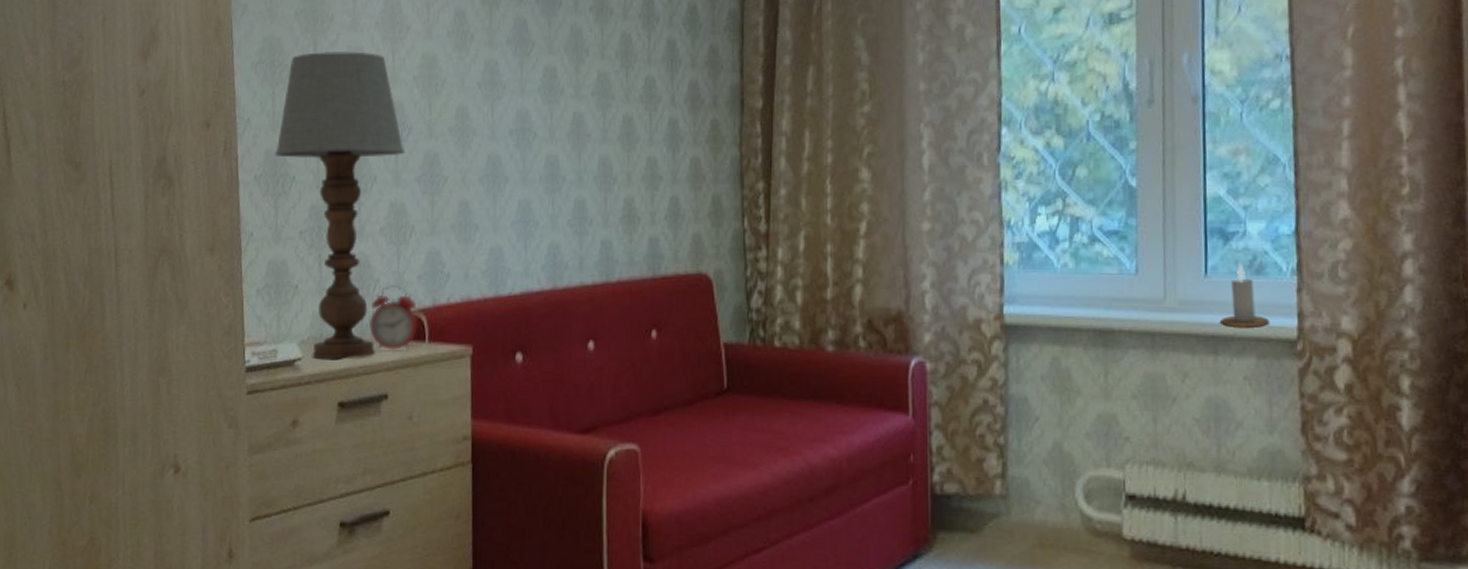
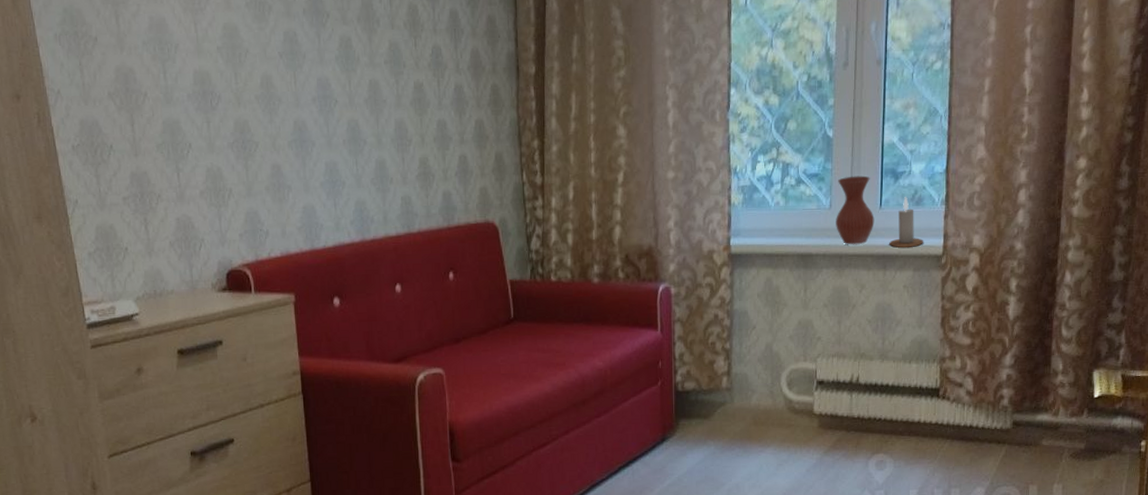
table lamp: present [274,52,405,360] -> none [89,22,217,313]
alarm clock: present [368,285,419,350] -> none [198,244,245,302]
vase: none [1144,235,1198,322] -> present [836,175,874,245]

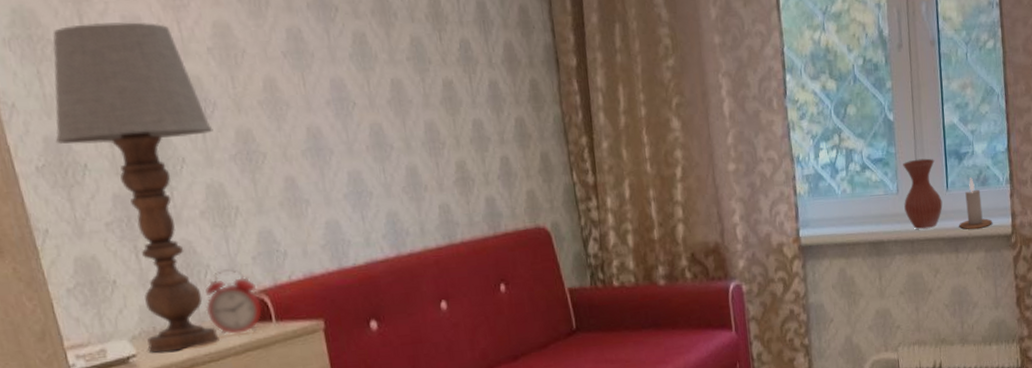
table lamp: none [89,22,217,313] -> present [52,22,220,353]
alarm clock: none [198,244,245,302] -> present [205,269,263,335]

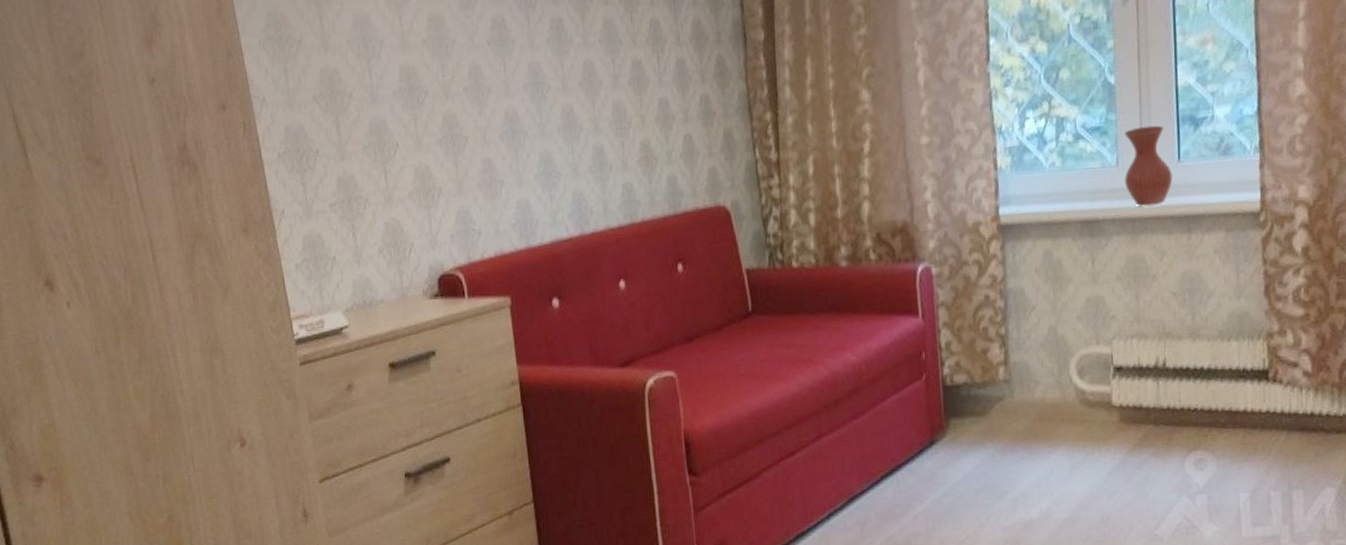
table lamp: present [52,22,220,353] -> none [294,19,424,325]
alarm clock: present [205,269,263,335] -> none [408,247,458,310]
candle: present [959,178,993,229] -> none [1192,146,1236,206]

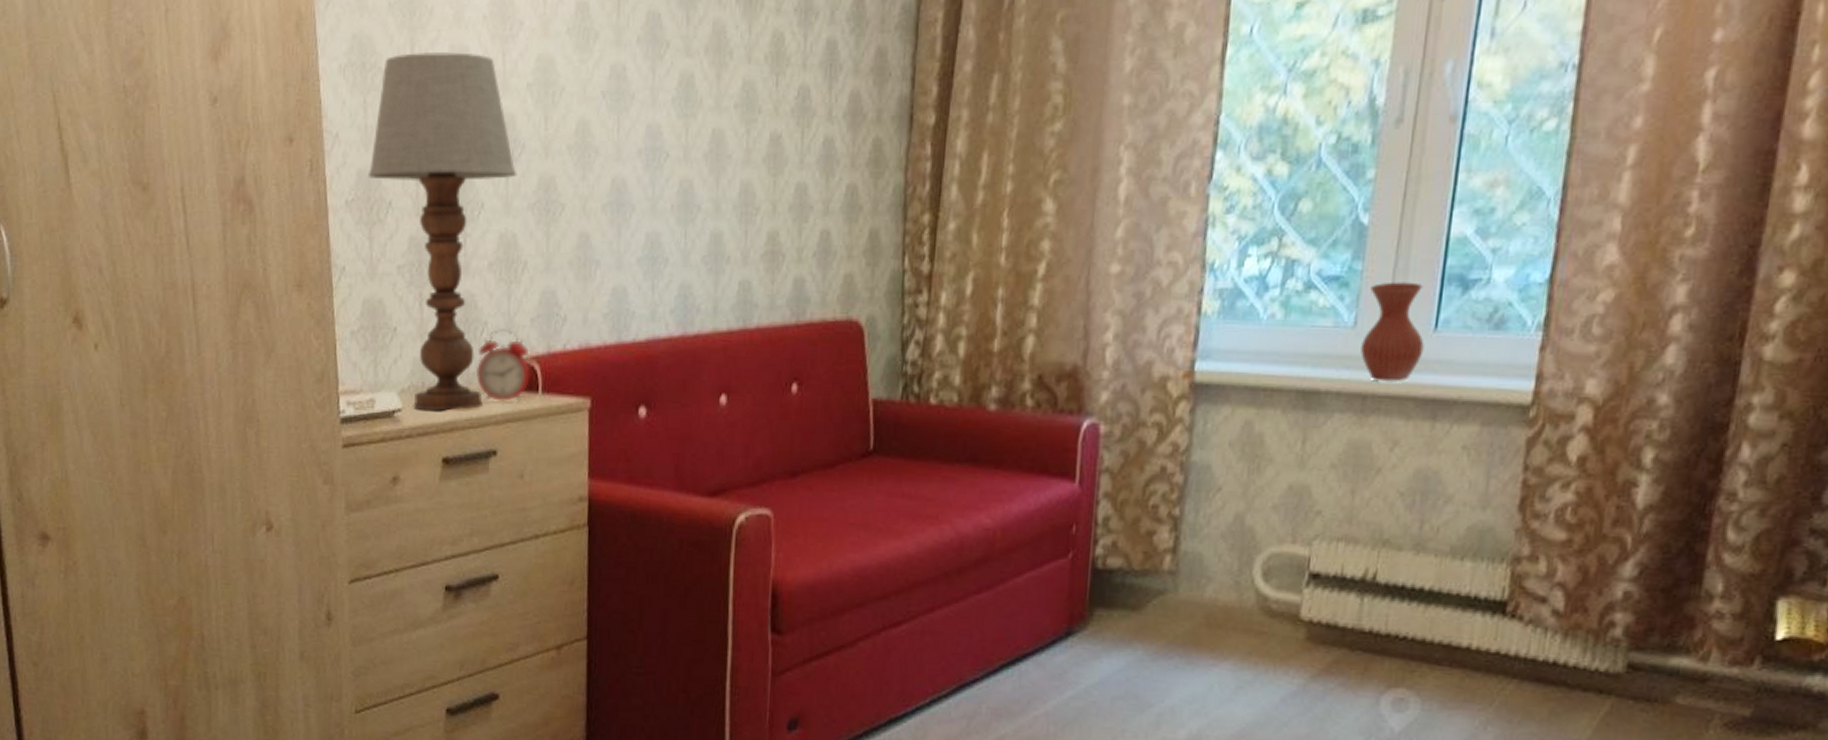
table lamp: none [294,19,424,325] -> present [367,52,517,411]
alarm clock: none [408,247,458,310] -> present [475,329,532,402]

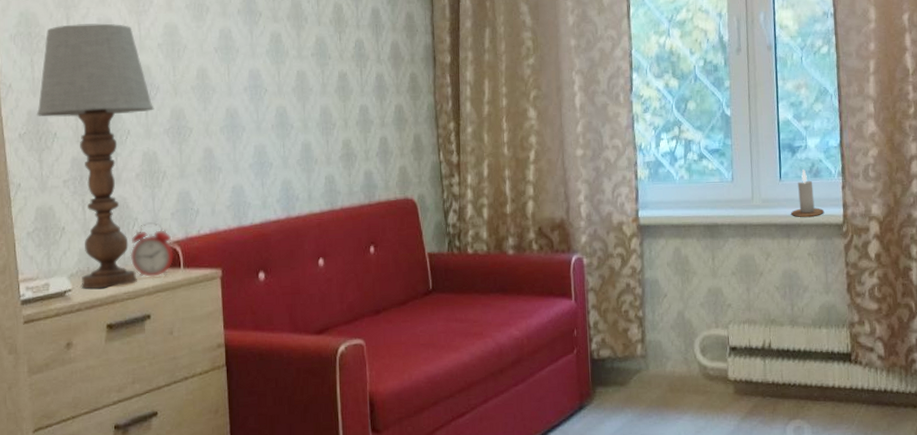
vase: present [1360,282,1424,382] -> none [738,150,776,216]
candle: none [1444,316,1503,390] -> present [791,169,825,217]

